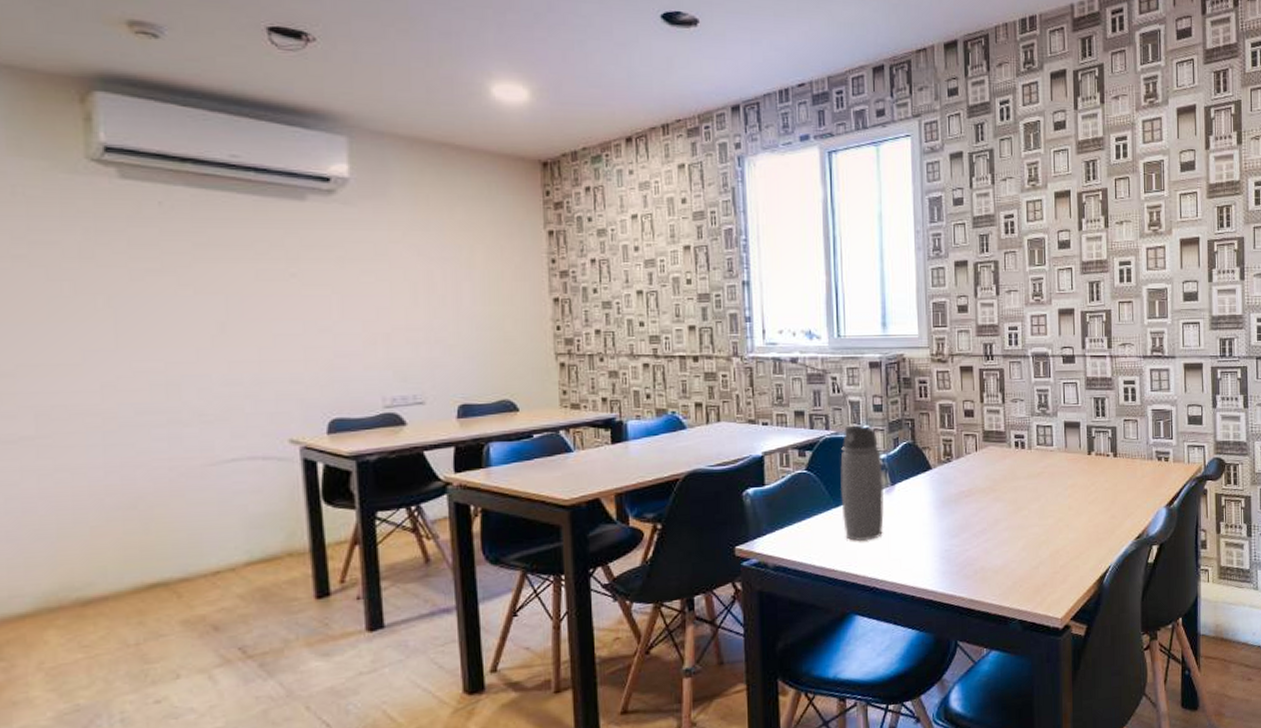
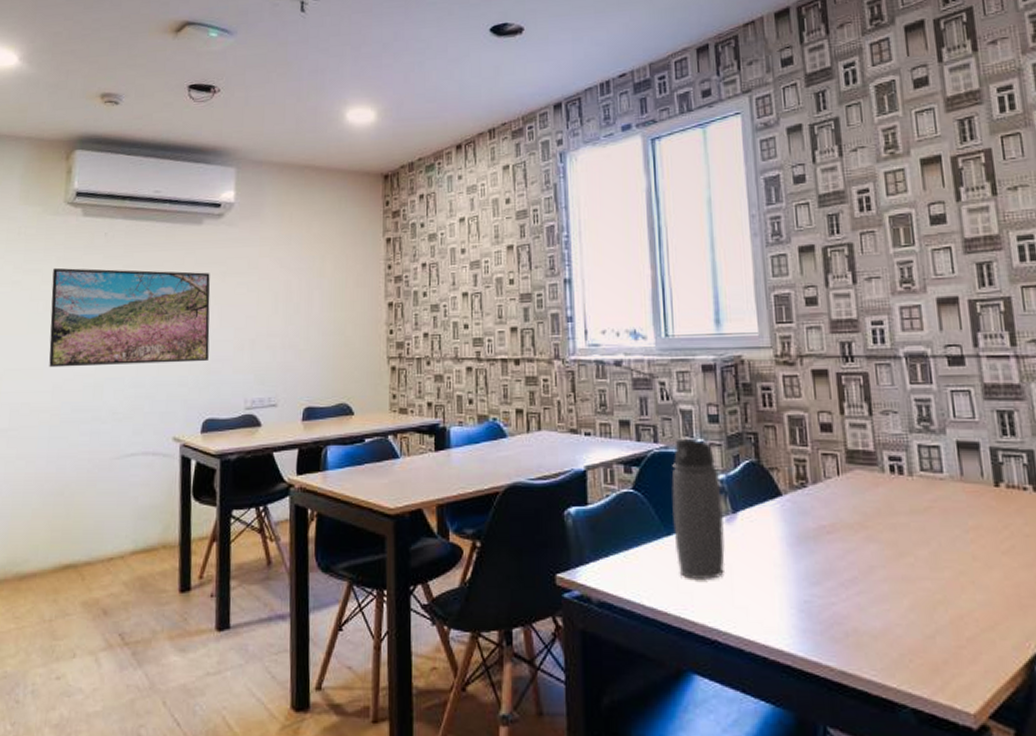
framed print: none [80,241,330,363] -> present [49,267,211,368]

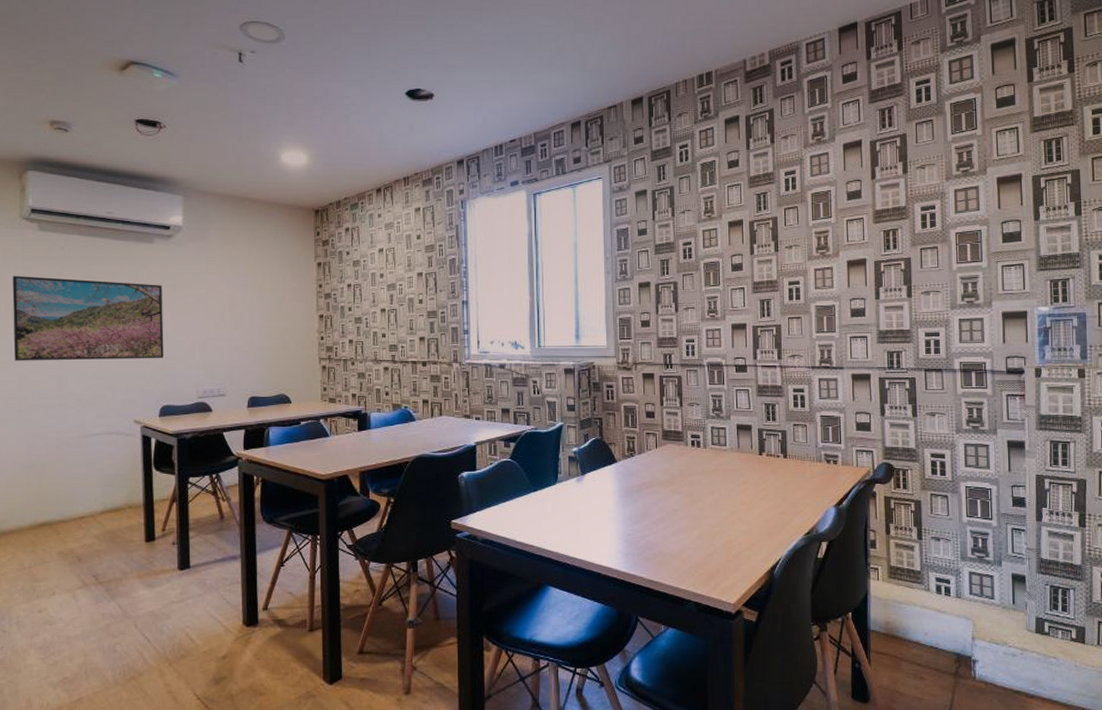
water bottle: present [671,436,725,579] -> none [539,421,576,521]

